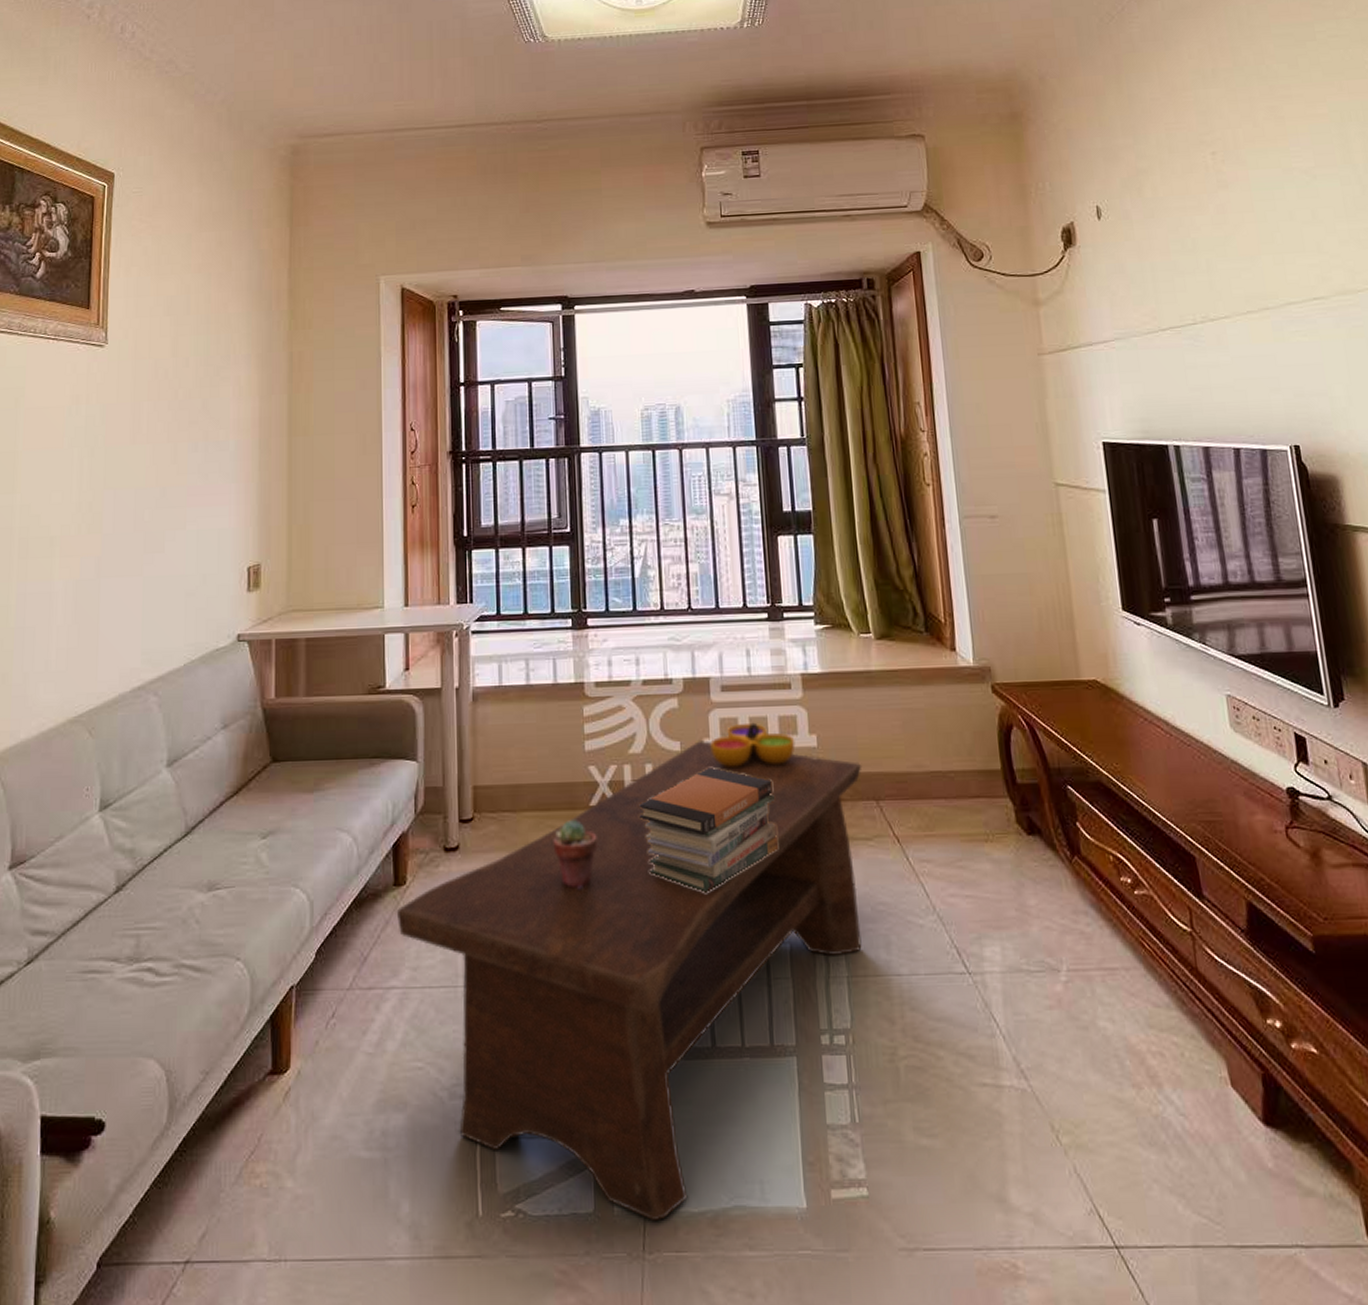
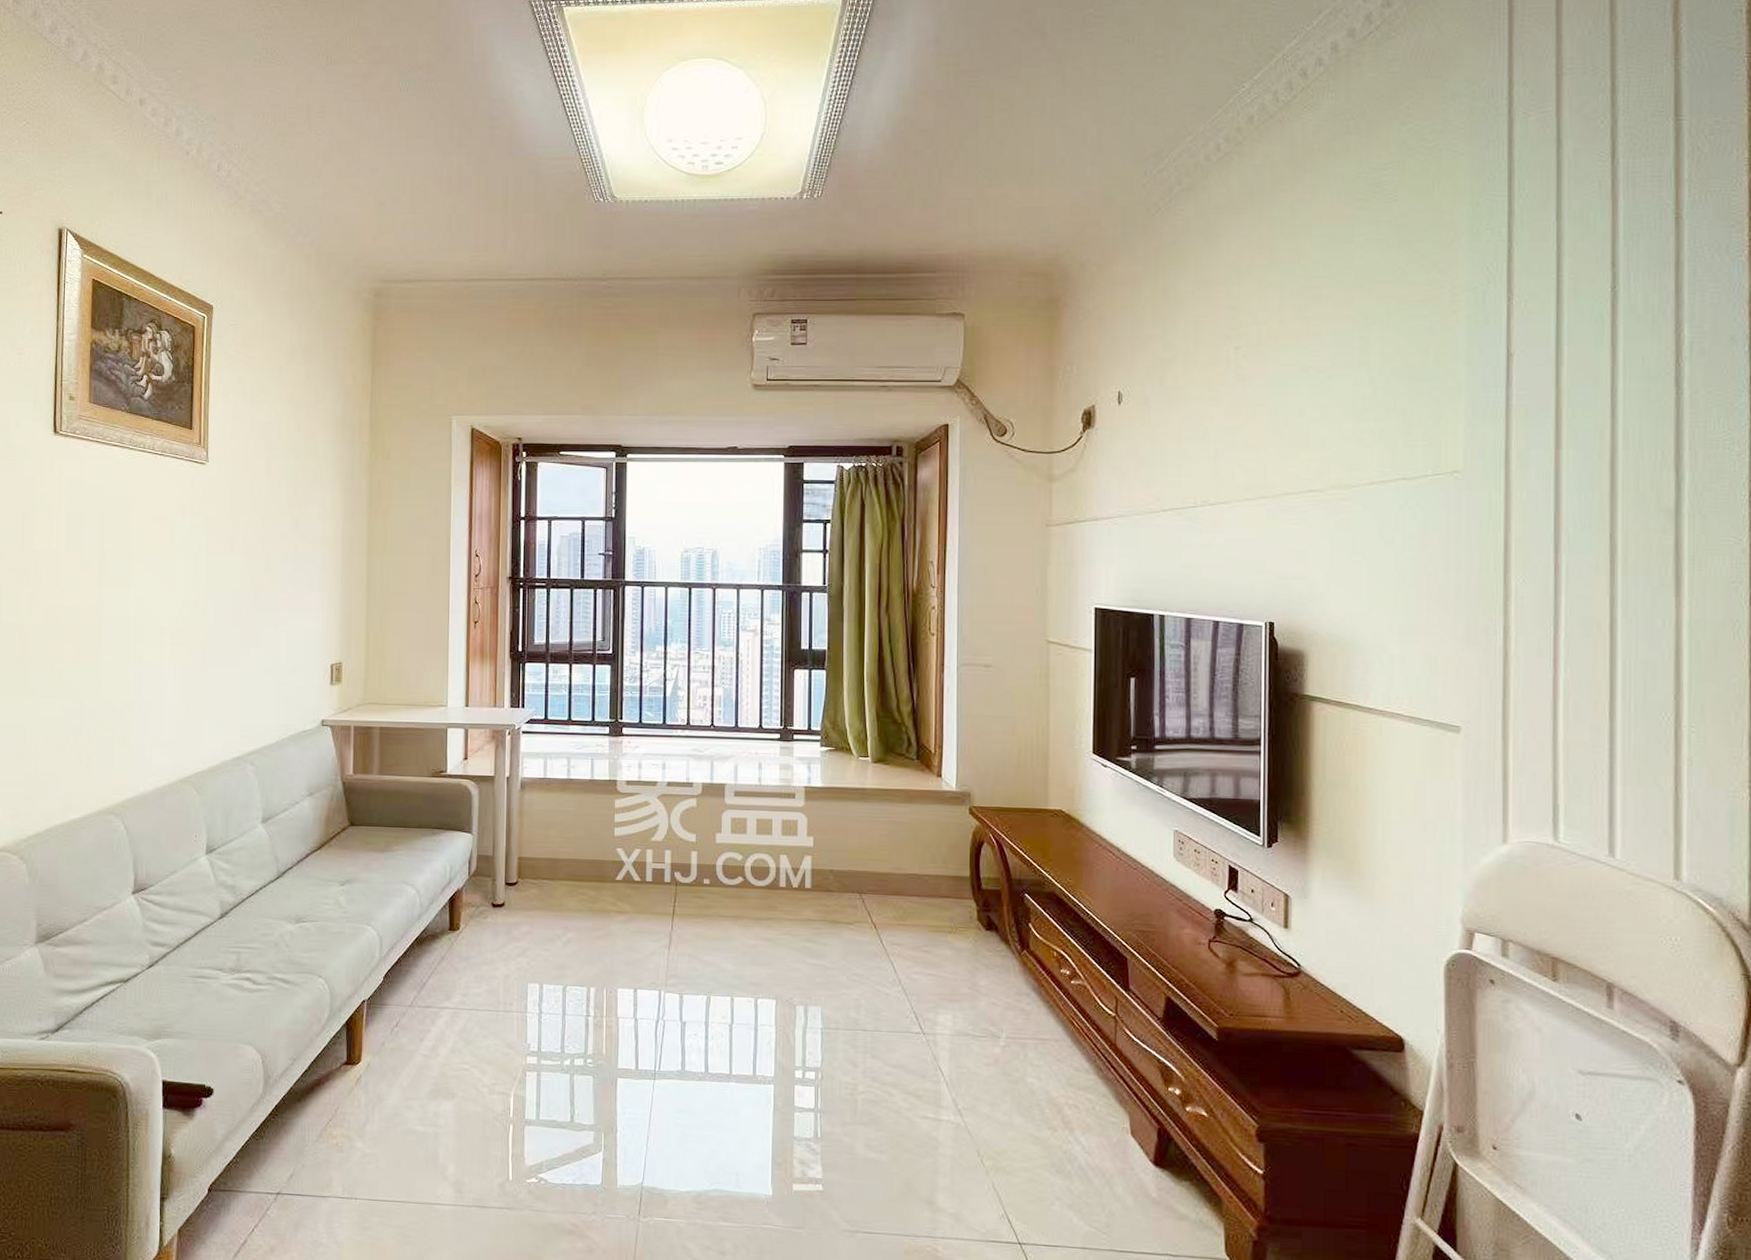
coffee table: present [396,739,862,1222] -> none [450,834,850,1195]
potted succulent: present [553,820,598,889] -> none [583,890,621,944]
book stack: present [639,768,778,893] -> none [657,857,774,955]
decorative bowl: present [710,722,796,767] -> none [722,823,795,859]

